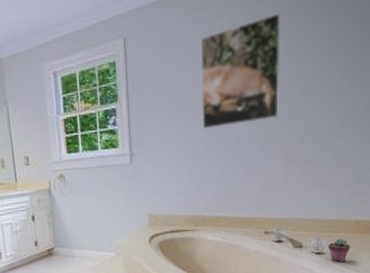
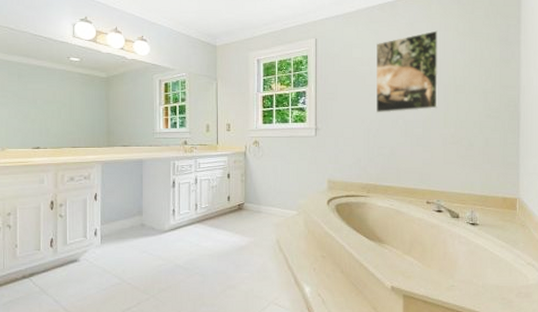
potted succulent: present [328,238,351,263] -> none [481,212,500,234]

